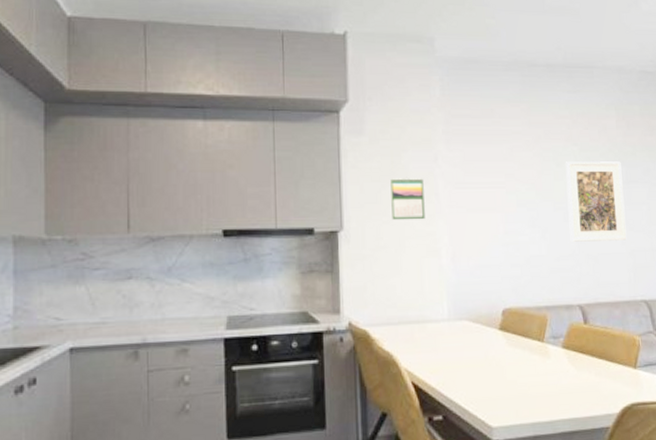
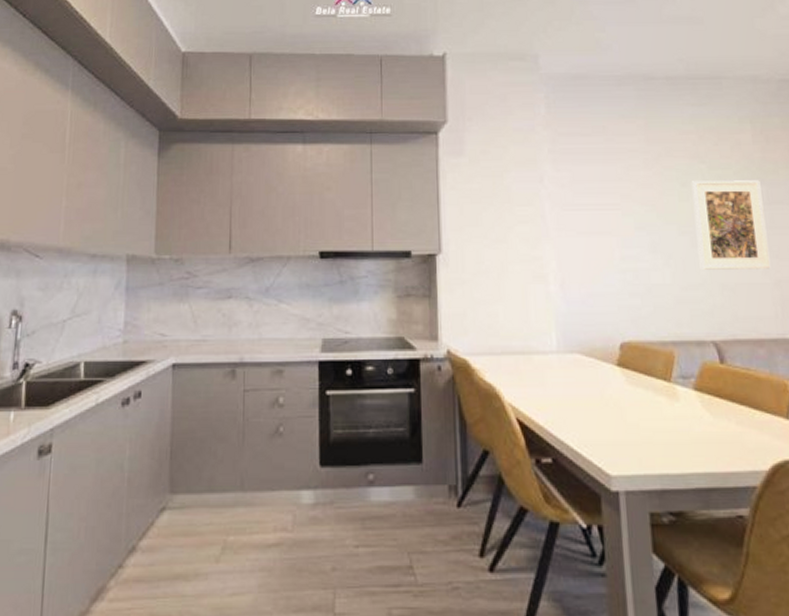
calendar: present [390,178,425,221] -> none [492,199,530,244]

